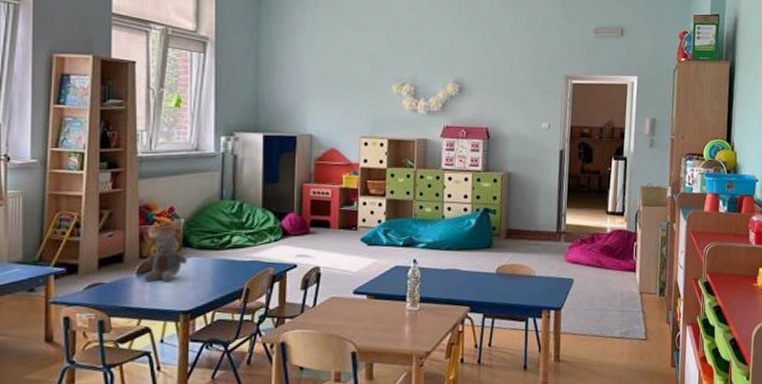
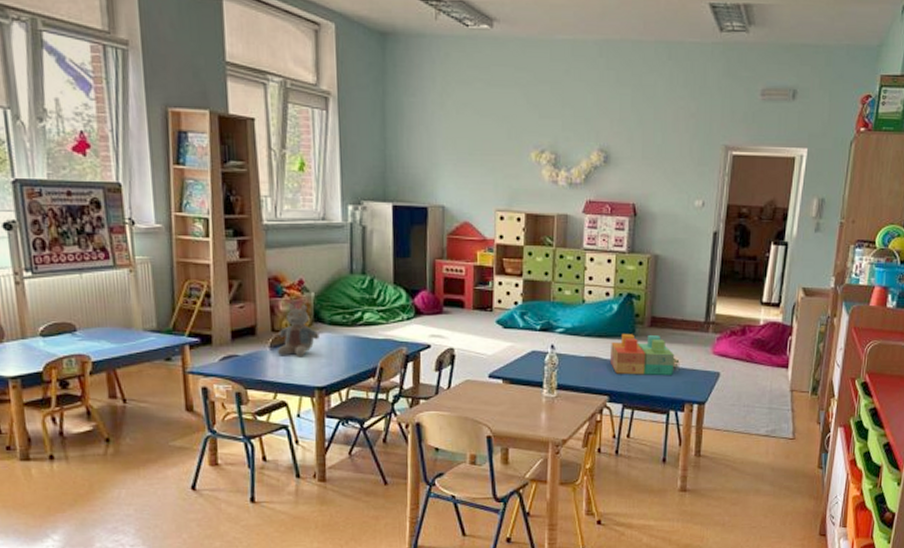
toy blocks: none [469,246,531,285] -> present [609,334,675,376]
basket: present [641,183,669,208] -> none [800,272,832,300]

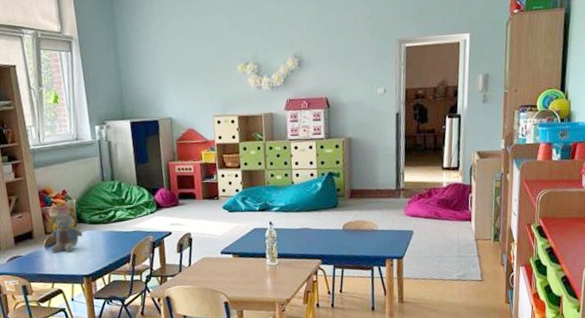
toy blocks: present [609,334,675,376] -> none [319,205,374,240]

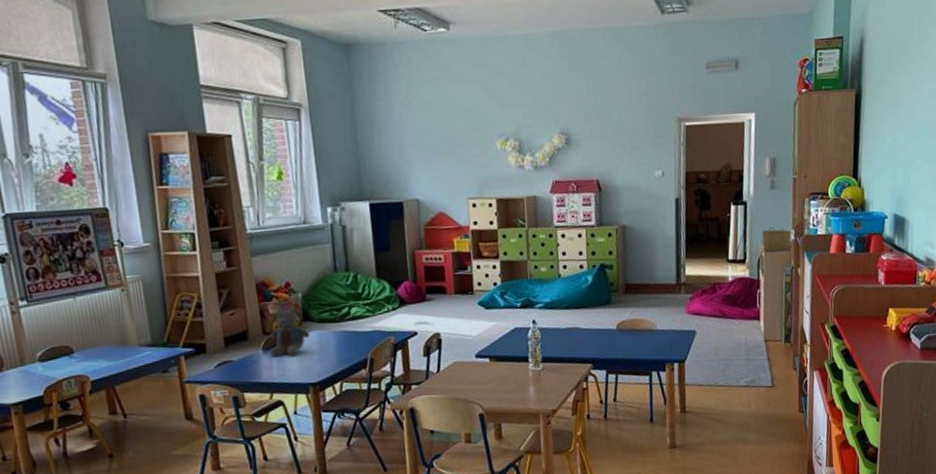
basket: none [475,138,502,160] -> present [762,227,792,252]

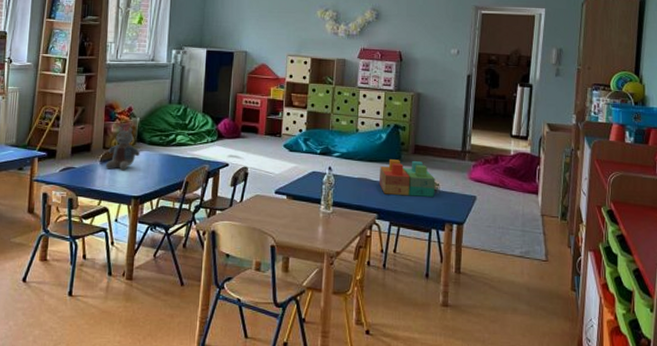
toy blocks: none [589,301,652,342] -> present [378,159,436,198]
basket: present [762,227,792,252] -> none [545,110,574,135]

